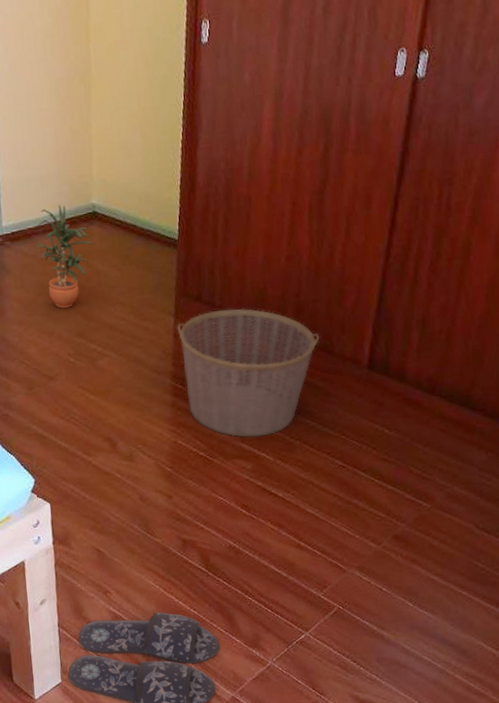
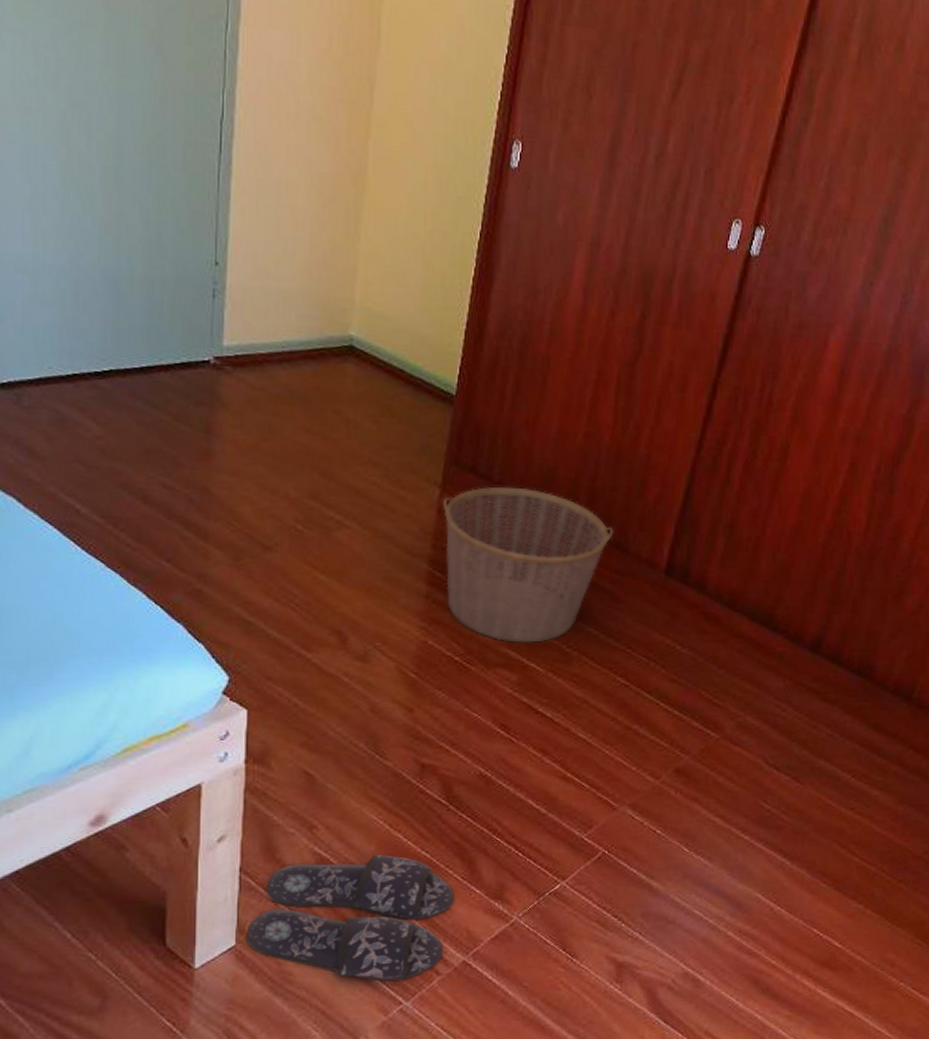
potted plant: present [35,204,94,308] -> none [265,329,346,461]

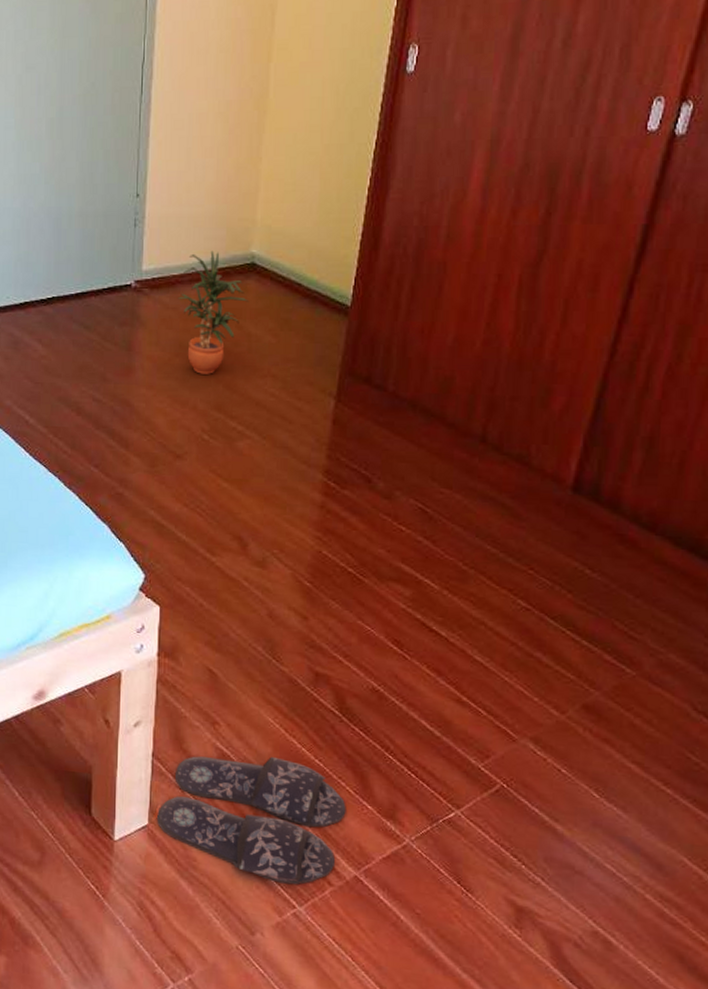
potted plant: none [265,329,346,461] -> present [177,250,248,374]
basket: present [442,486,614,643] -> none [337,397,515,558]

